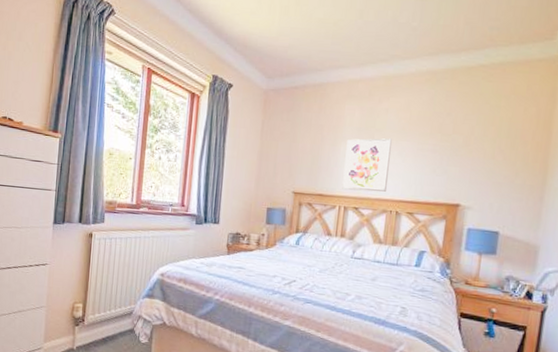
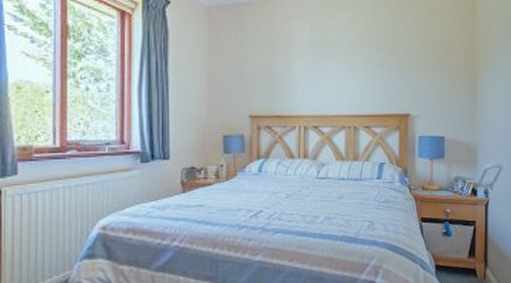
wall art: present [342,138,392,192] -> none [300,54,343,109]

